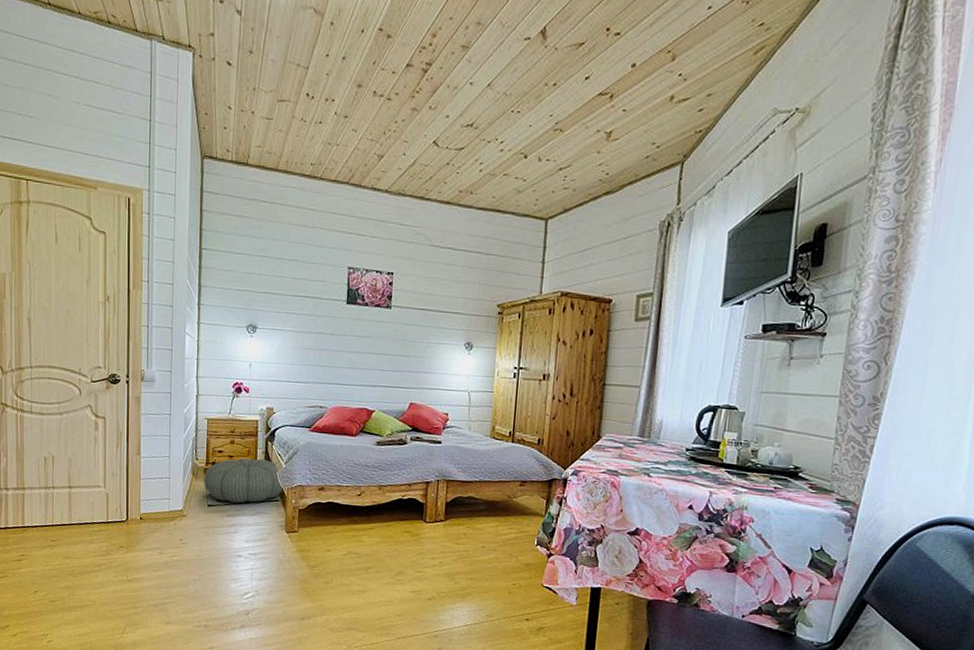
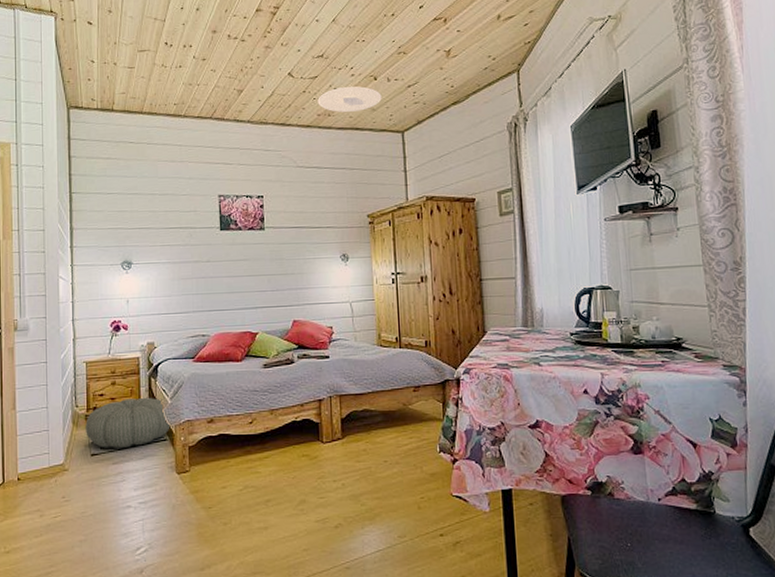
ceiling light: none [460,163,530,192] -> present [317,86,382,112]

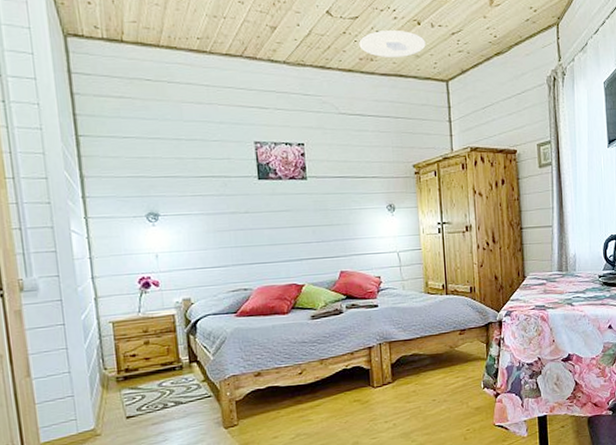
pouf: present [85,397,172,448] -> none [117,354,216,410]

